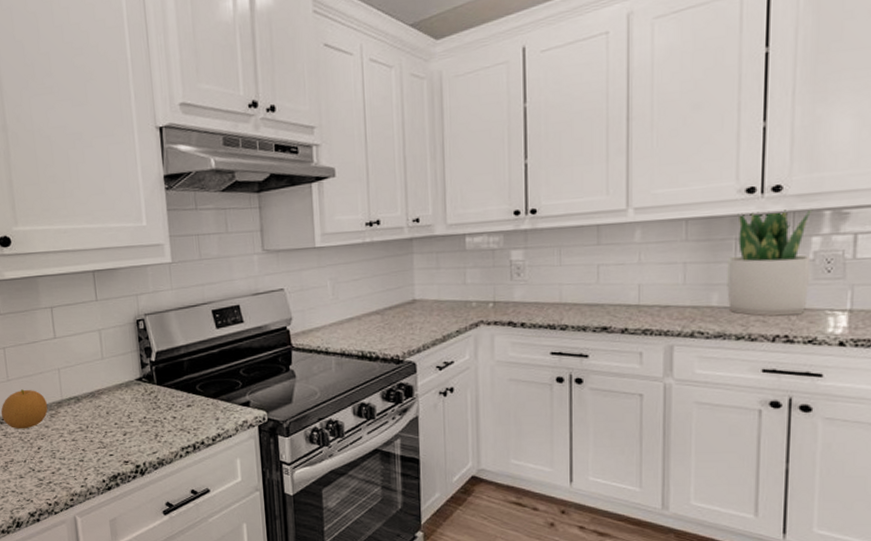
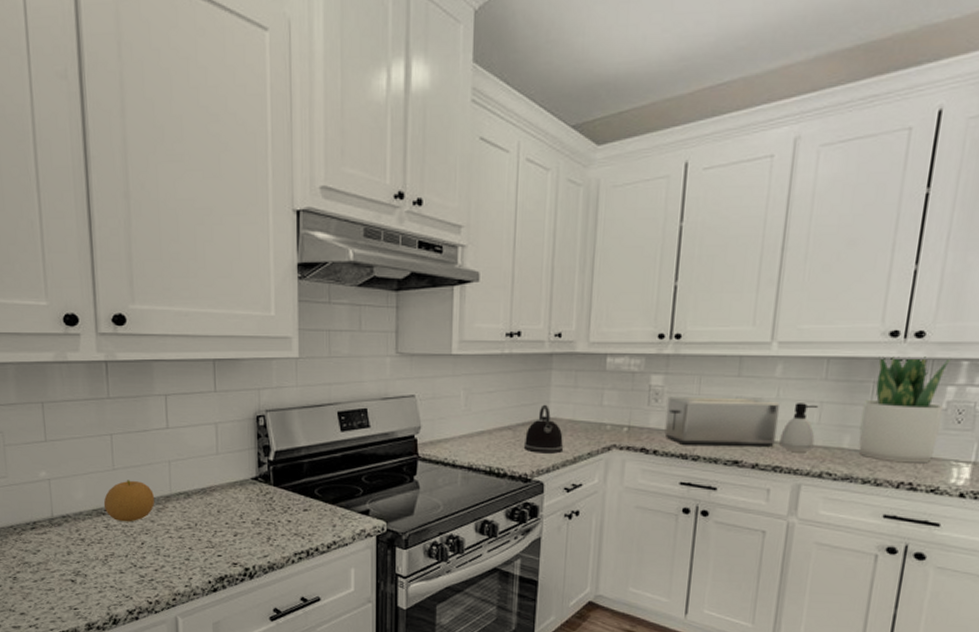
kettle: none [392,287,432,335] -> present [523,404,564,454]
toaster: none [529,264,642,316] -> present [664,397,779,448]
soap dispenser: none [647,265,683,315] -> present [779,403,819,453]

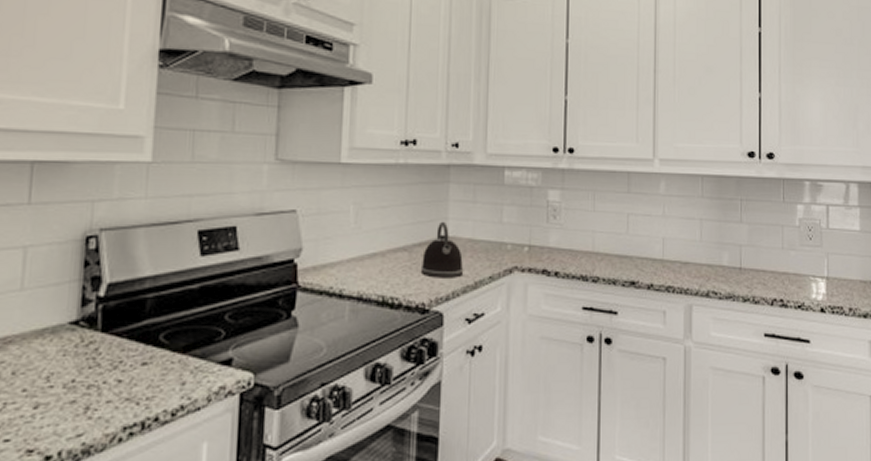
toaster: present [664,397,779,448] -> none [564,213,666,267]
soap dispenser: present [779,403,819,453] -> none [670,220,699,272]
planter: present [858,356,952,463] -> none [735,175,797,279]

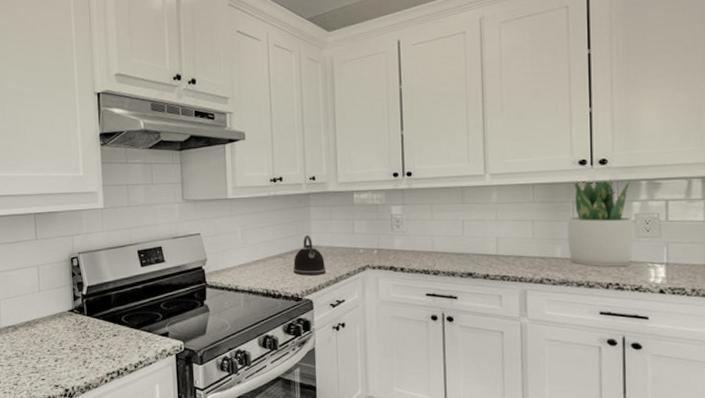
planter: none [735,175,797,279] -> present [567,179,633,267]

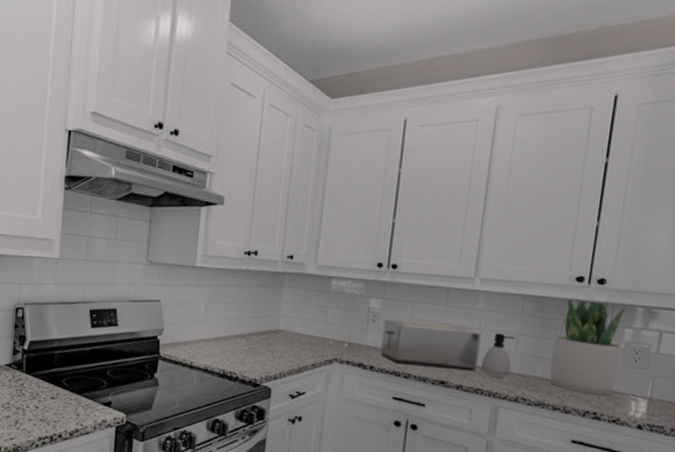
kettle: present [293,235,326,276] -> none [255,317,291,363]
toaster: none [407,220,500,262] -> present [380,319,481,372]
soap dispenser: none [503,222,532,264] -> present [480,333,515,379]

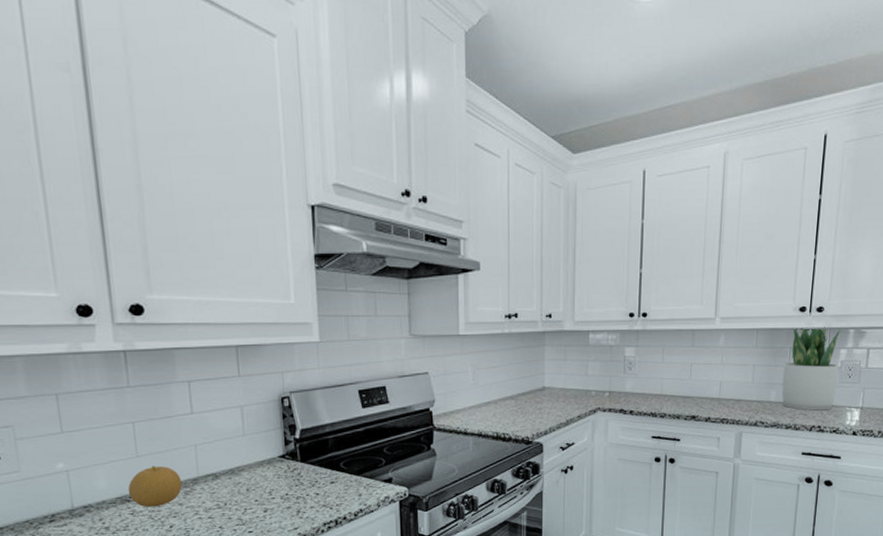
toaster: present [380,319,481,372] -> none [638,363,723,405]
soap dispenser: present [480,333,515,379] -> none [725,366,752,407]

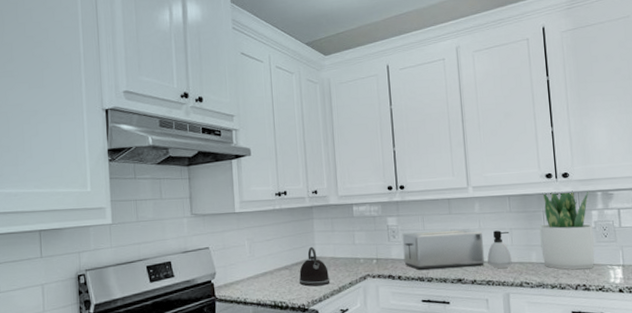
kettle: none [524,375,558,419] -> present [299,246,330,287]
toaster: none [638,363,723,405] -> present [402,229,485,270]
soap dispenser: none [725,366,752,407] -> present [487,230,512,269]

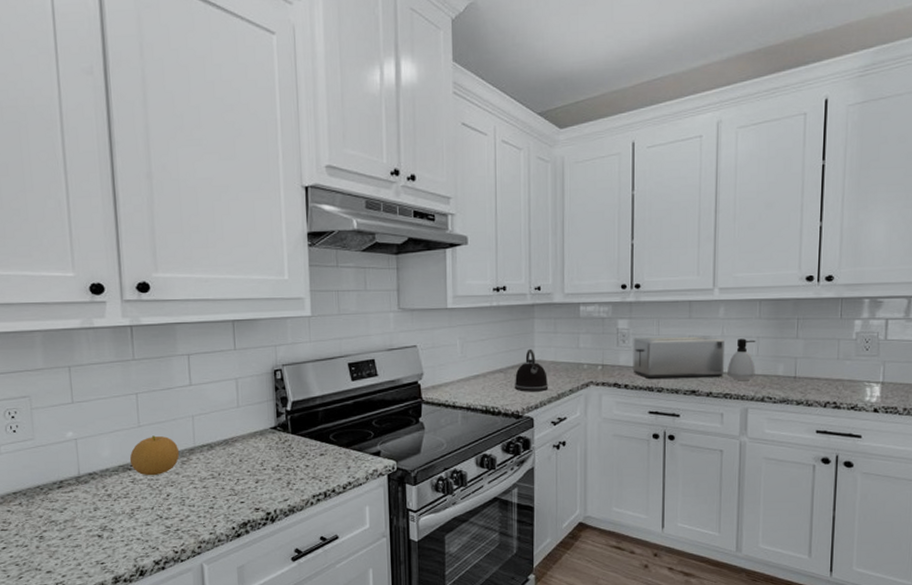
planter: present [539,190,595,270] -> none [790,296,856,386]

